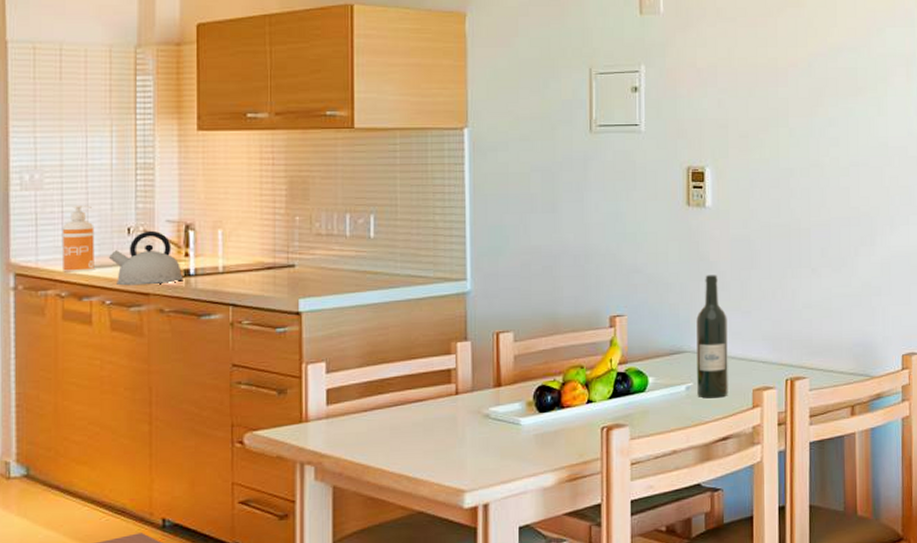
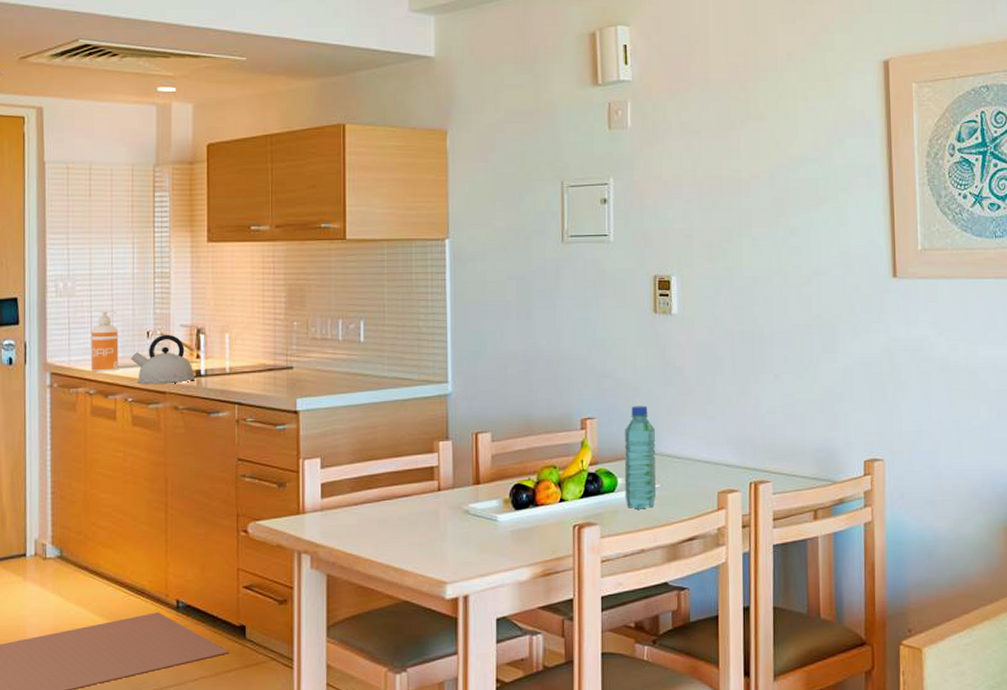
water bottle: none [655,302,688,409] -> present [624,406,656,509]
wine bottle: present [696,275,728,398] -> none [663,380,694,500]

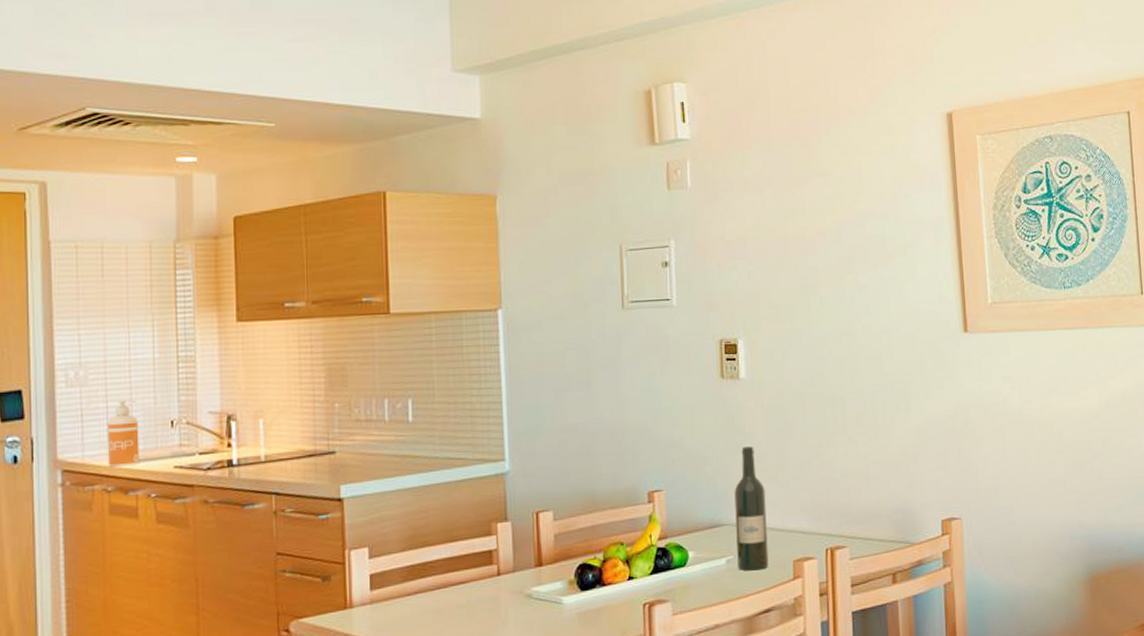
kettle: present [130,334,195,385] -> none [152,422,226,479]
water bottle: present [624,406,656,509] -> none [693,475,729,583]
wine bottle: none [663,380,694,500] -> present [734,446,769,571]

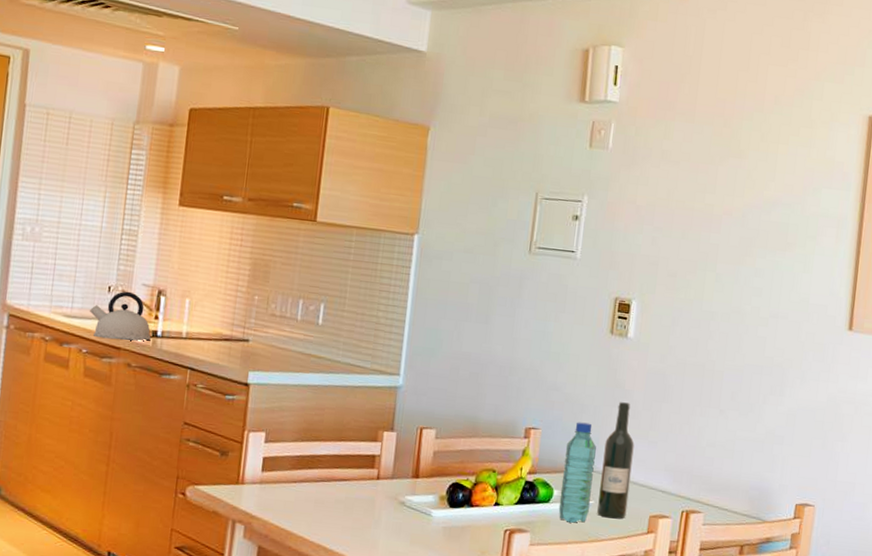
soap dispenser: present [107,400,139,467] -> none [49,260,81,321]
kettle: none [152,422,226,479] -> present [89,291,151,341]
water bottle: none [693,475,729,583] -> present [558,422,596,523]

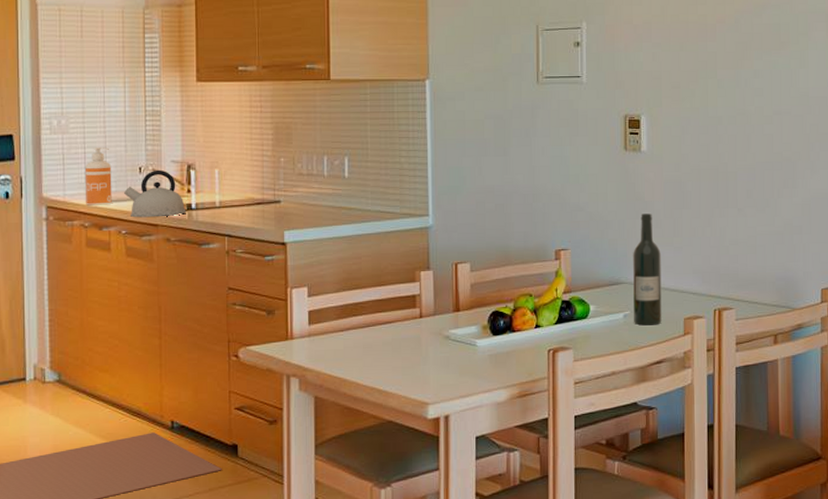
soap dispenser: none [49,260,81,321] -> present [84,147,112,206]
water bottle: present [558,422,596,523] -> none [596,237,626,335]

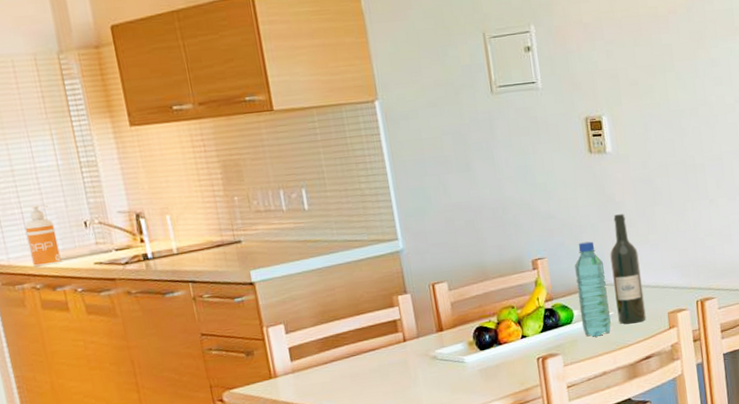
kettle: present [123,169,186,218] -> none [71,222,143,275]
water bottle: none [596,237,626,335] -> present [574,241,611,337]

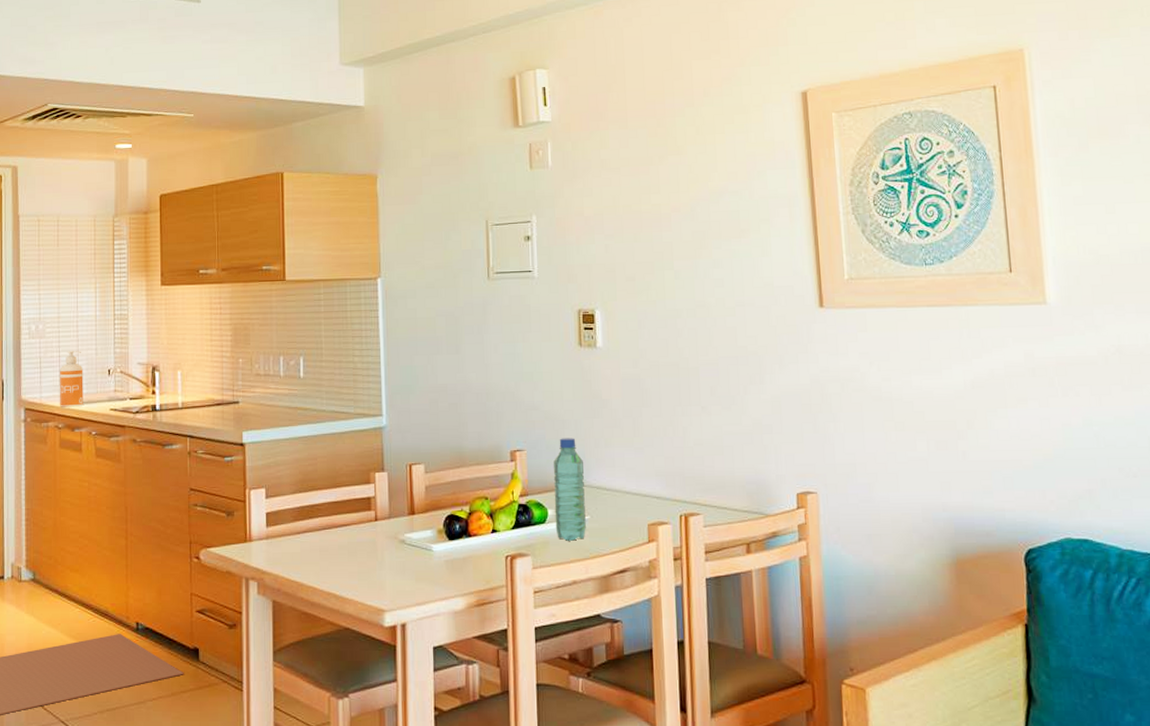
wine bottle: present [610,214,646,324] -> none [591,412,624,532]

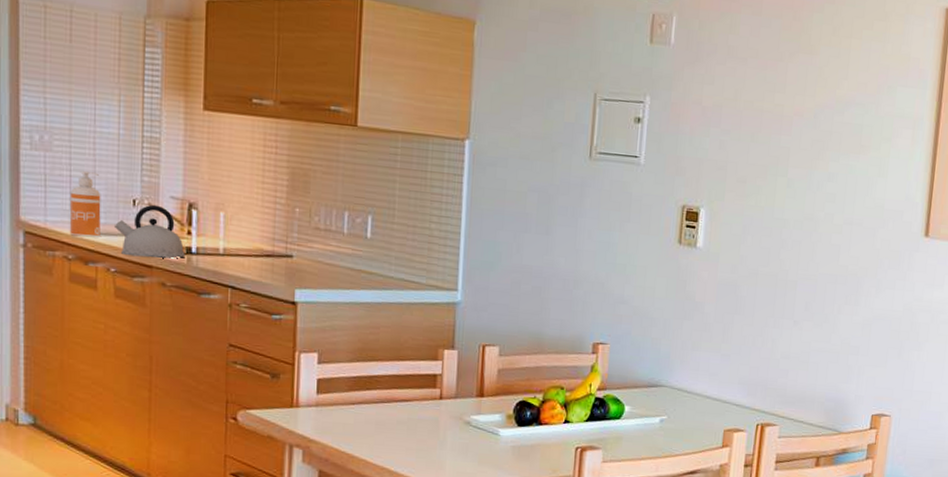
kettle: none [93,371,151,419] -> present [113,204,185,259]
water bottle: present [553,438,586,541] -> none [630,336,667,439]

